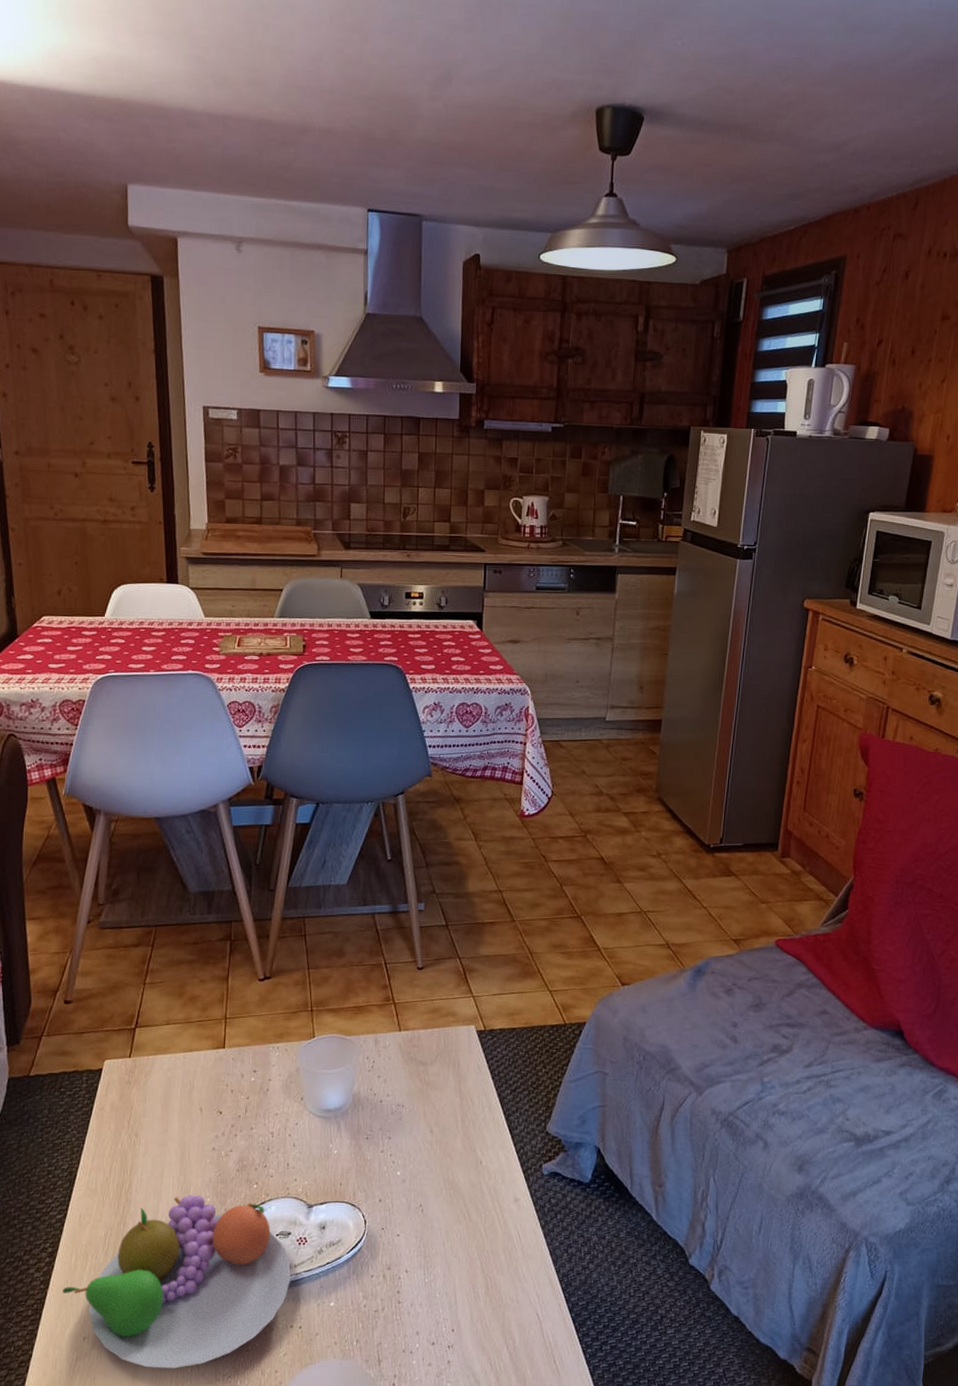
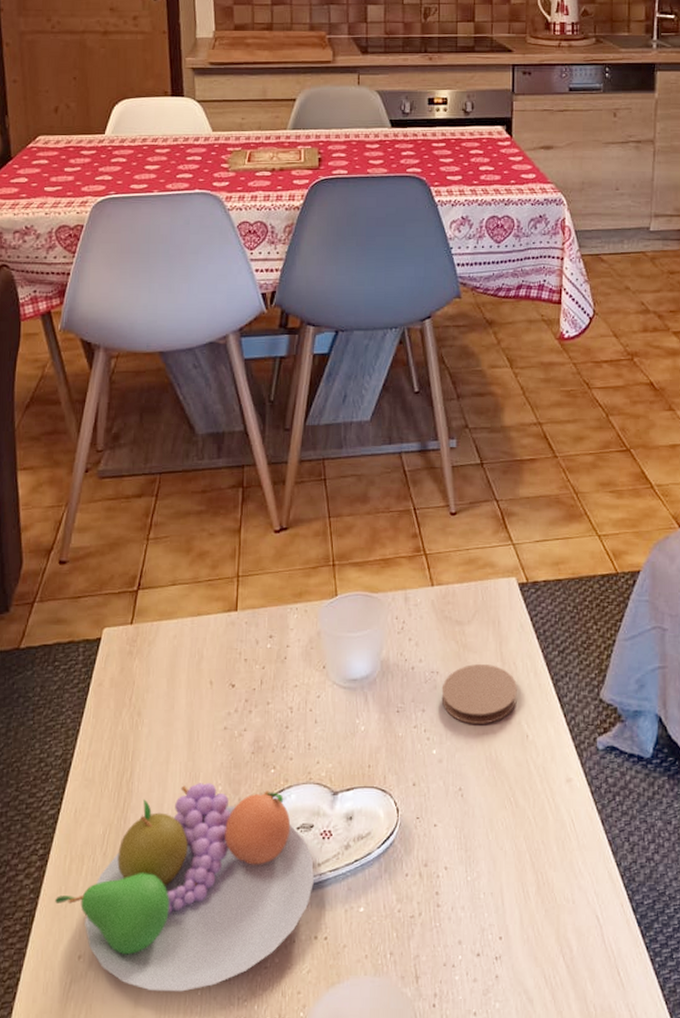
coaster: none [406,1099,474,1151] -> present [441,664,518,724]

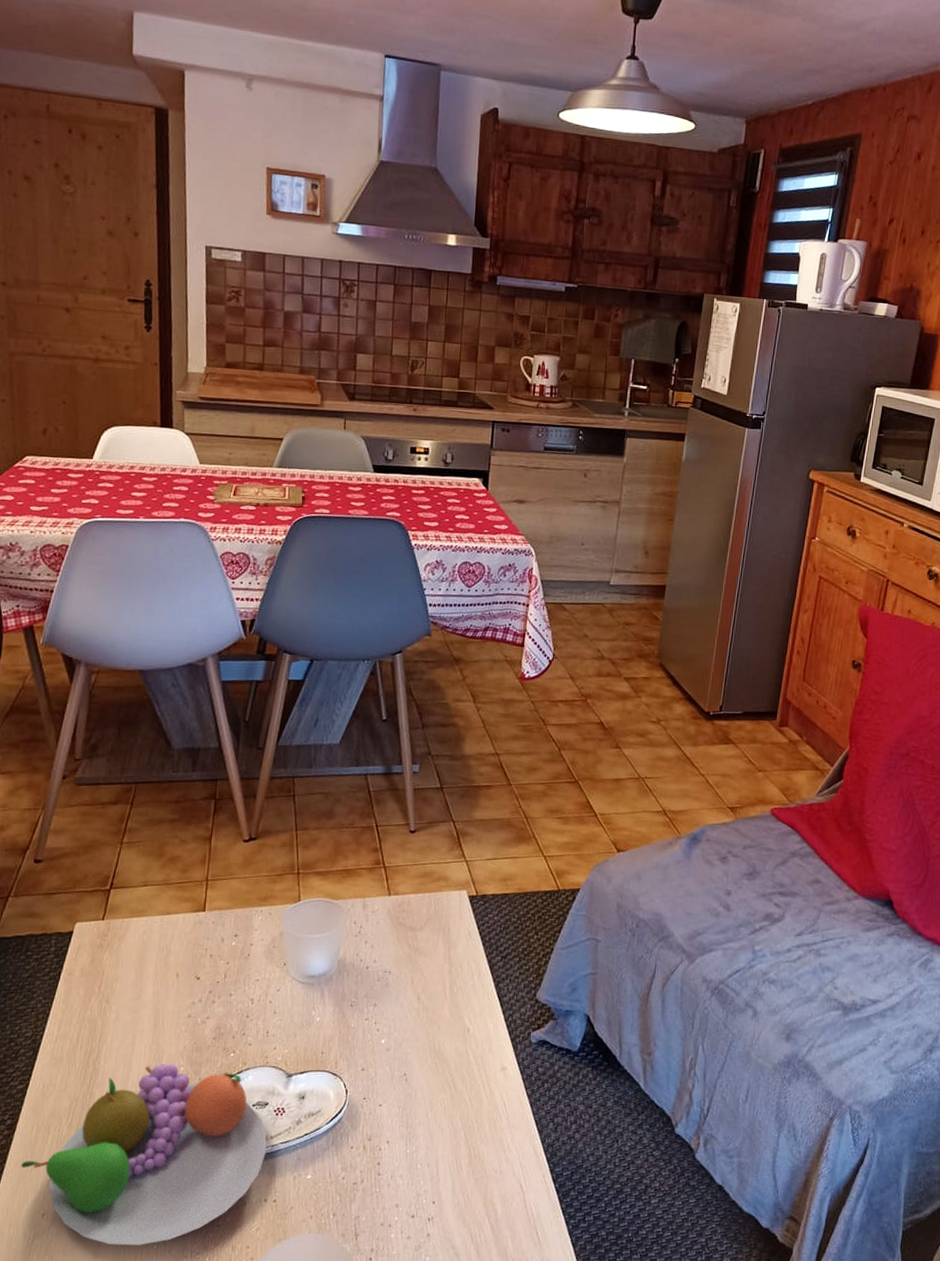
coaster: present [441,664,518,724] -> none [392,966,463,1019]

